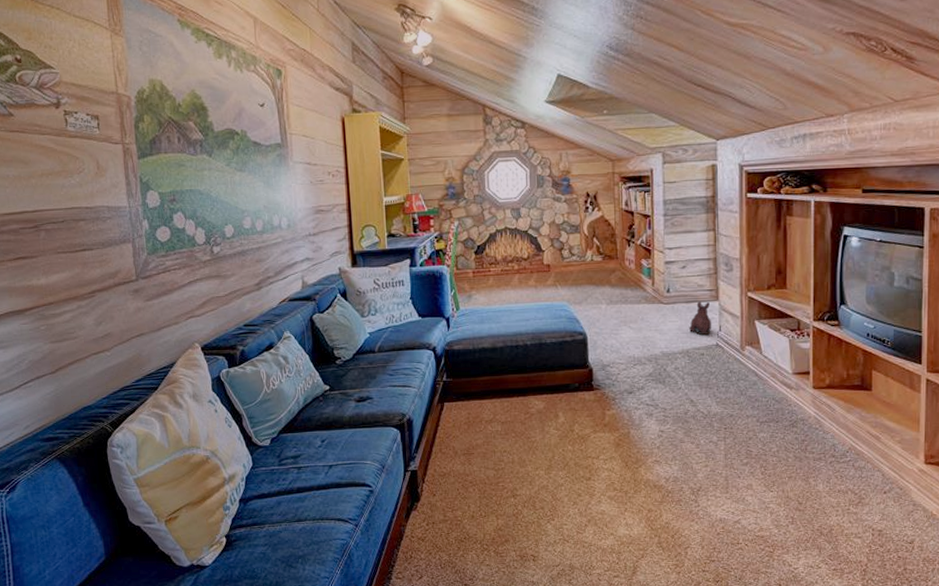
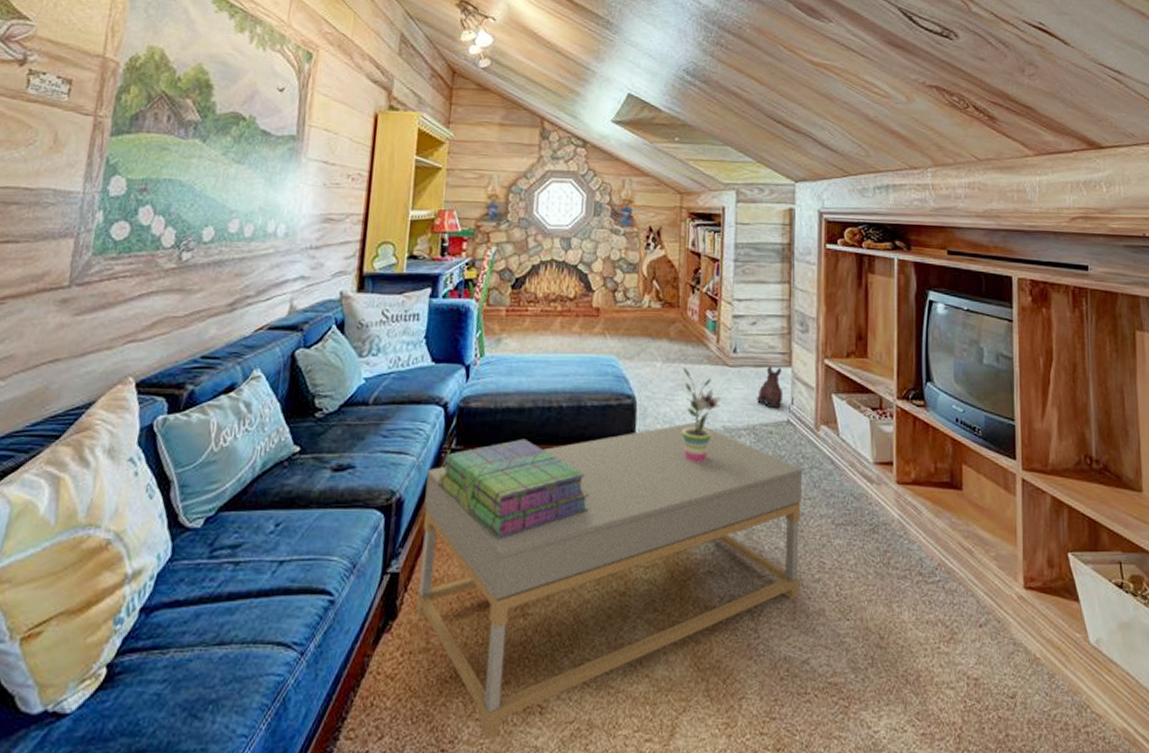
coffee table: none [427,350,731,578] -> present [415,422,803,741]
stack of books: none [436,370,556,444] -> present [437,438,589,539]
potted plant: none [625,307,659,381] -> present [681,367,722,462]

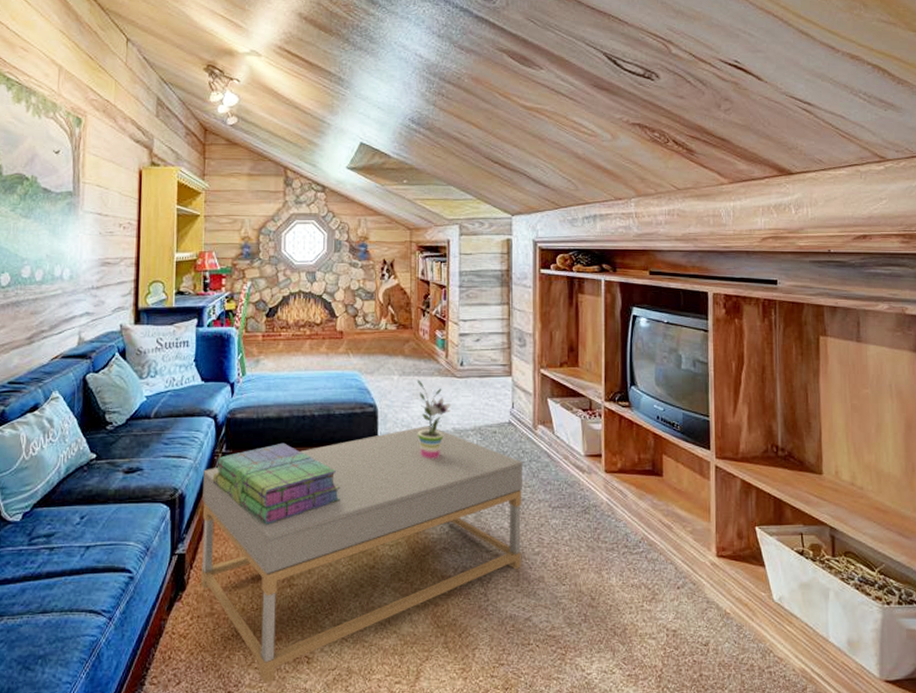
plush toy: present [757,366,784,409] -> none [482,376,505,412]

